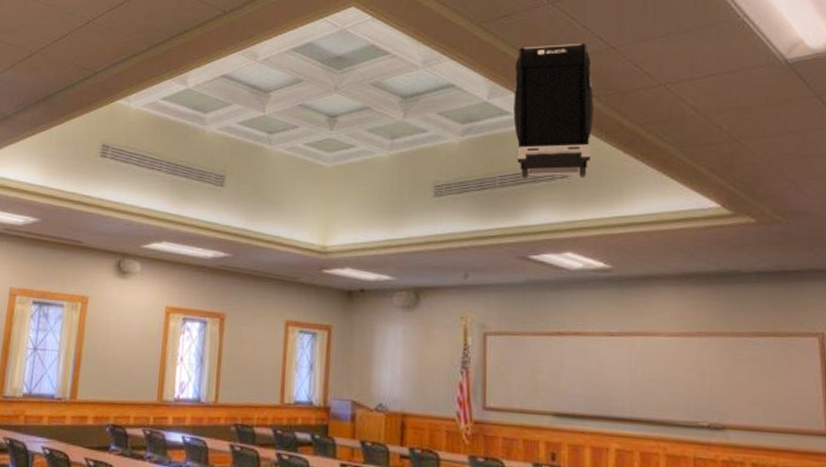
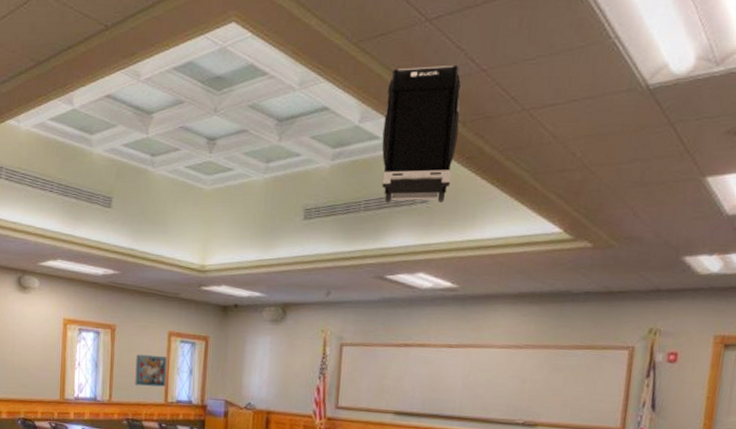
rug: none [246,346,284,386] -> present [135,354,168,387]

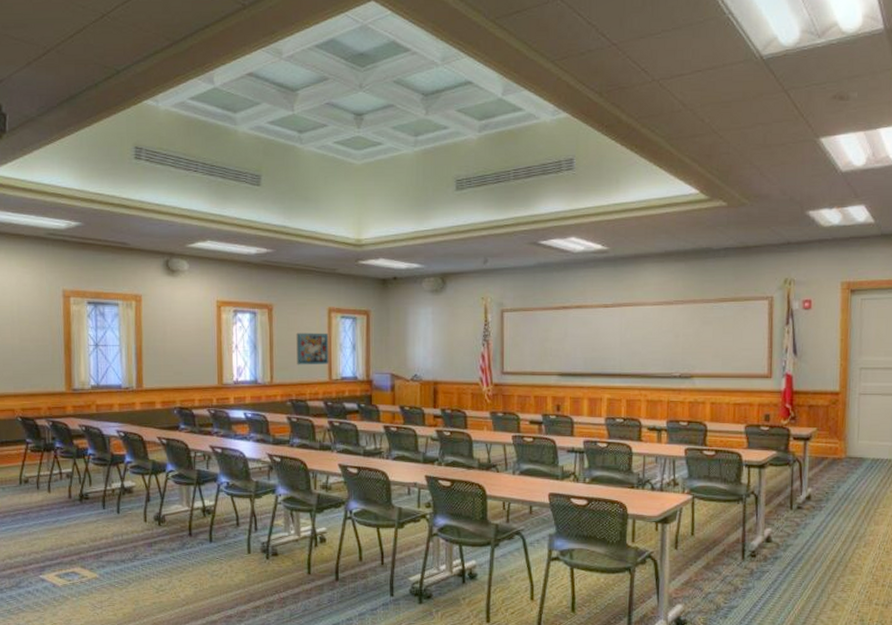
luggage: present [382,64,462,204] -> none [525,39,596,172]

